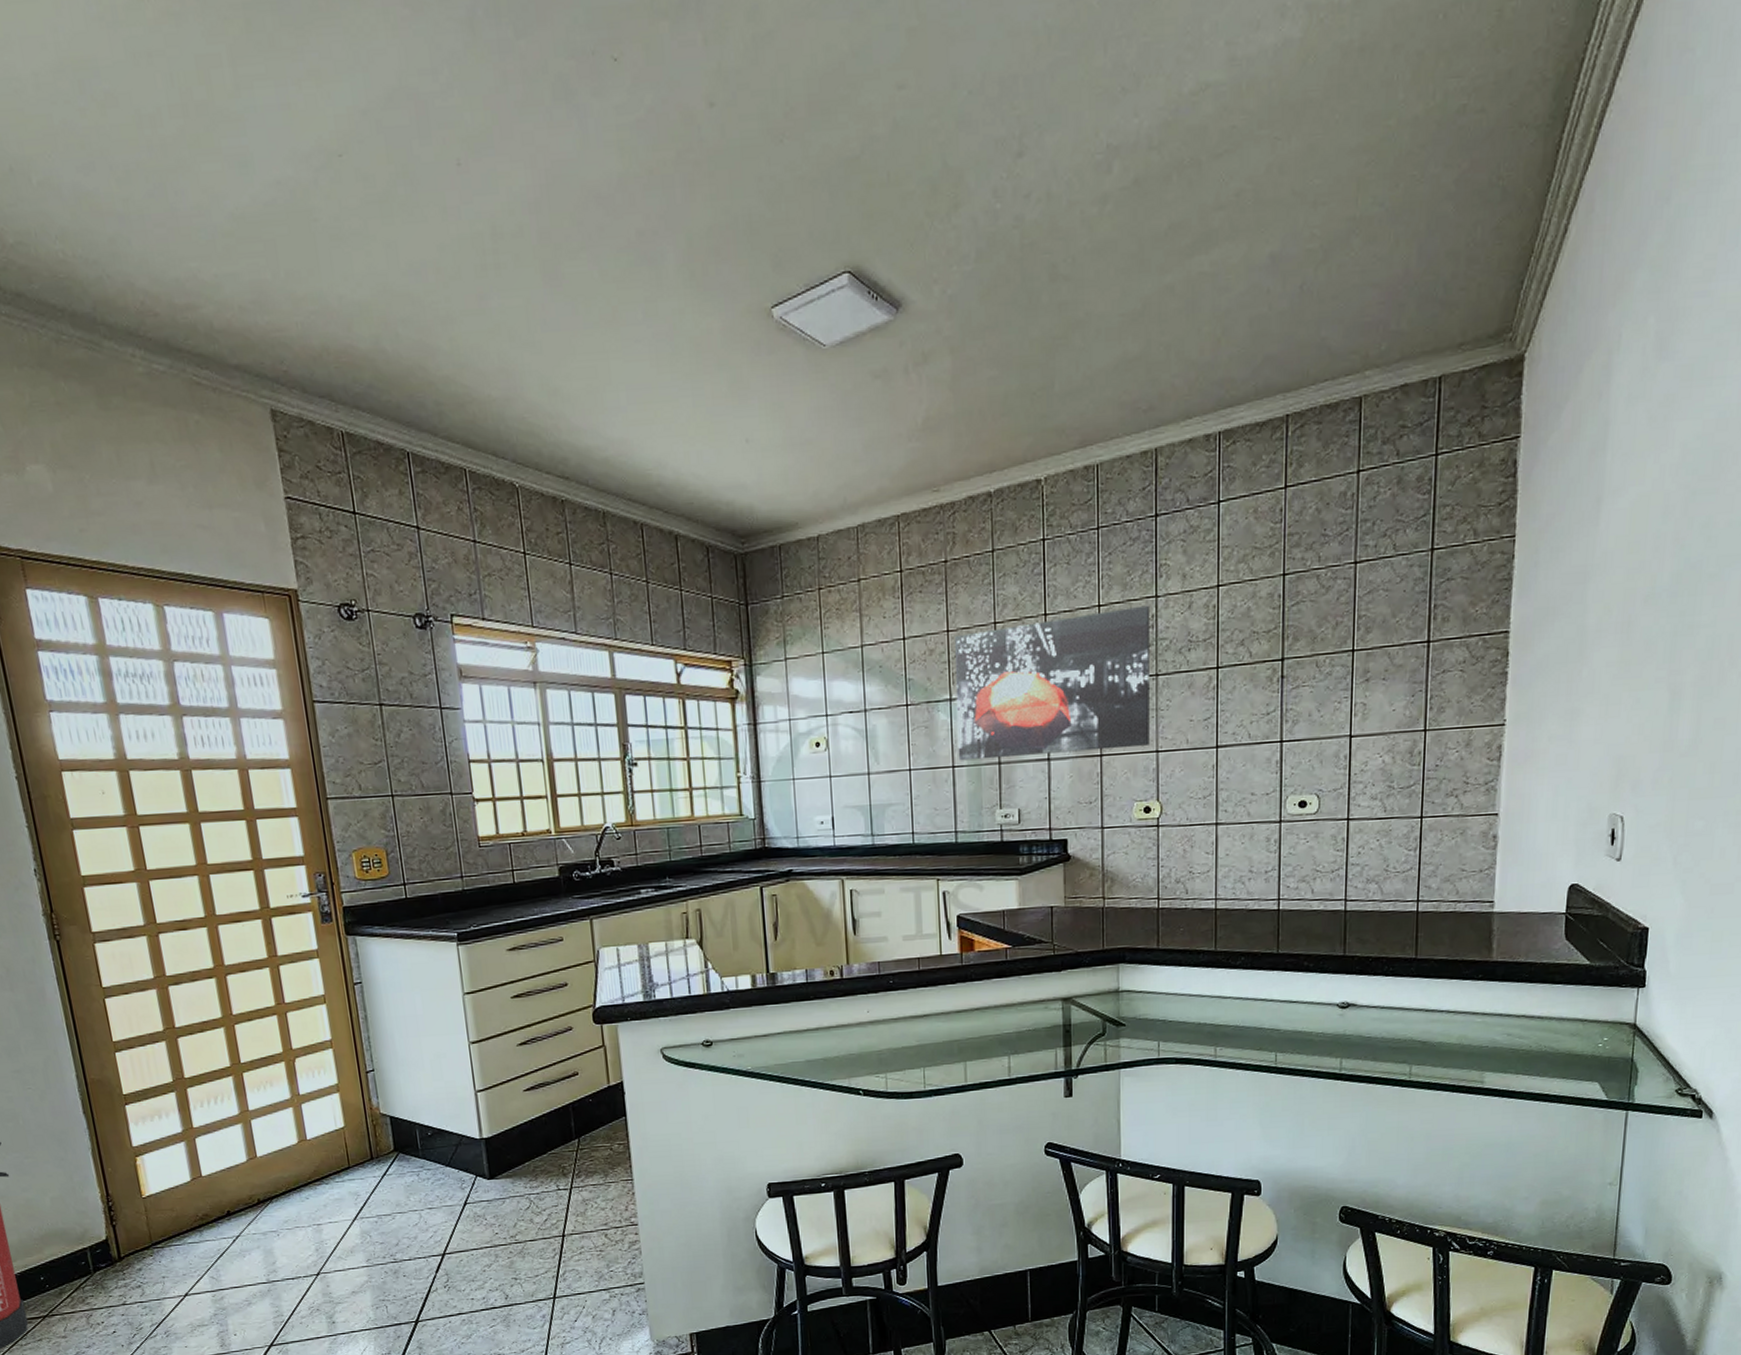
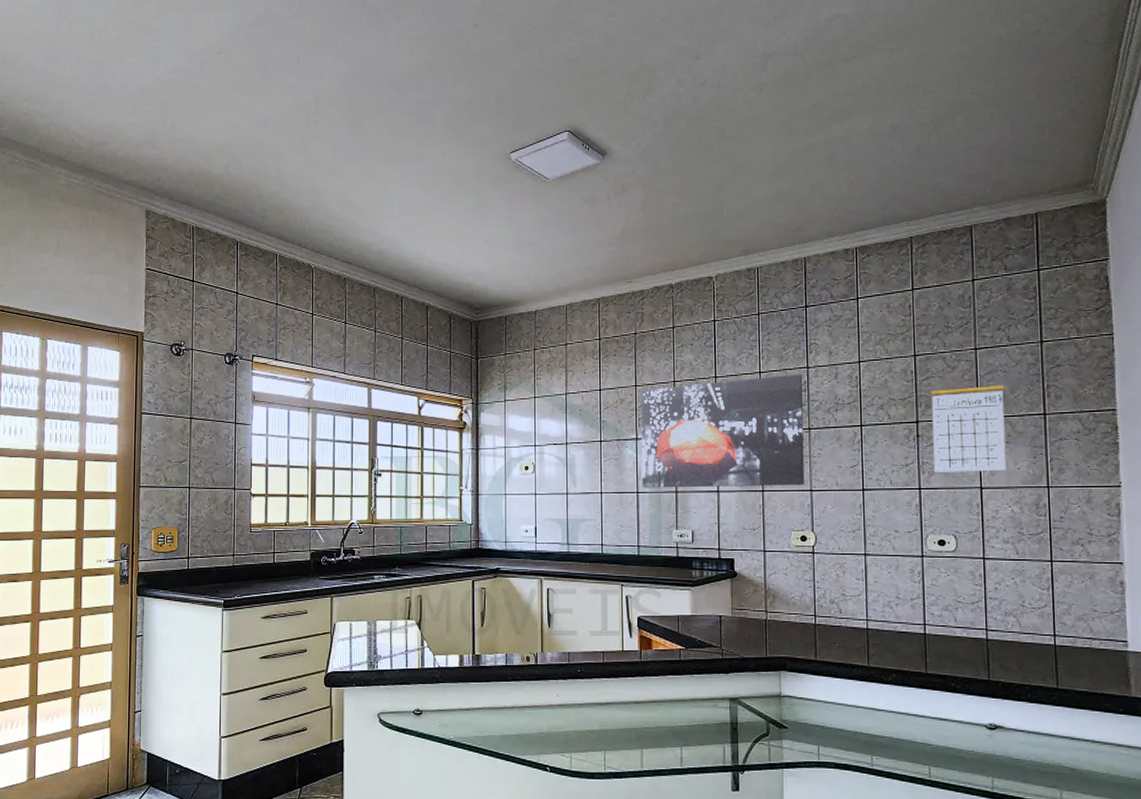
calendar: none [1299,590,1386,721] -> present [932,369,1006,472]

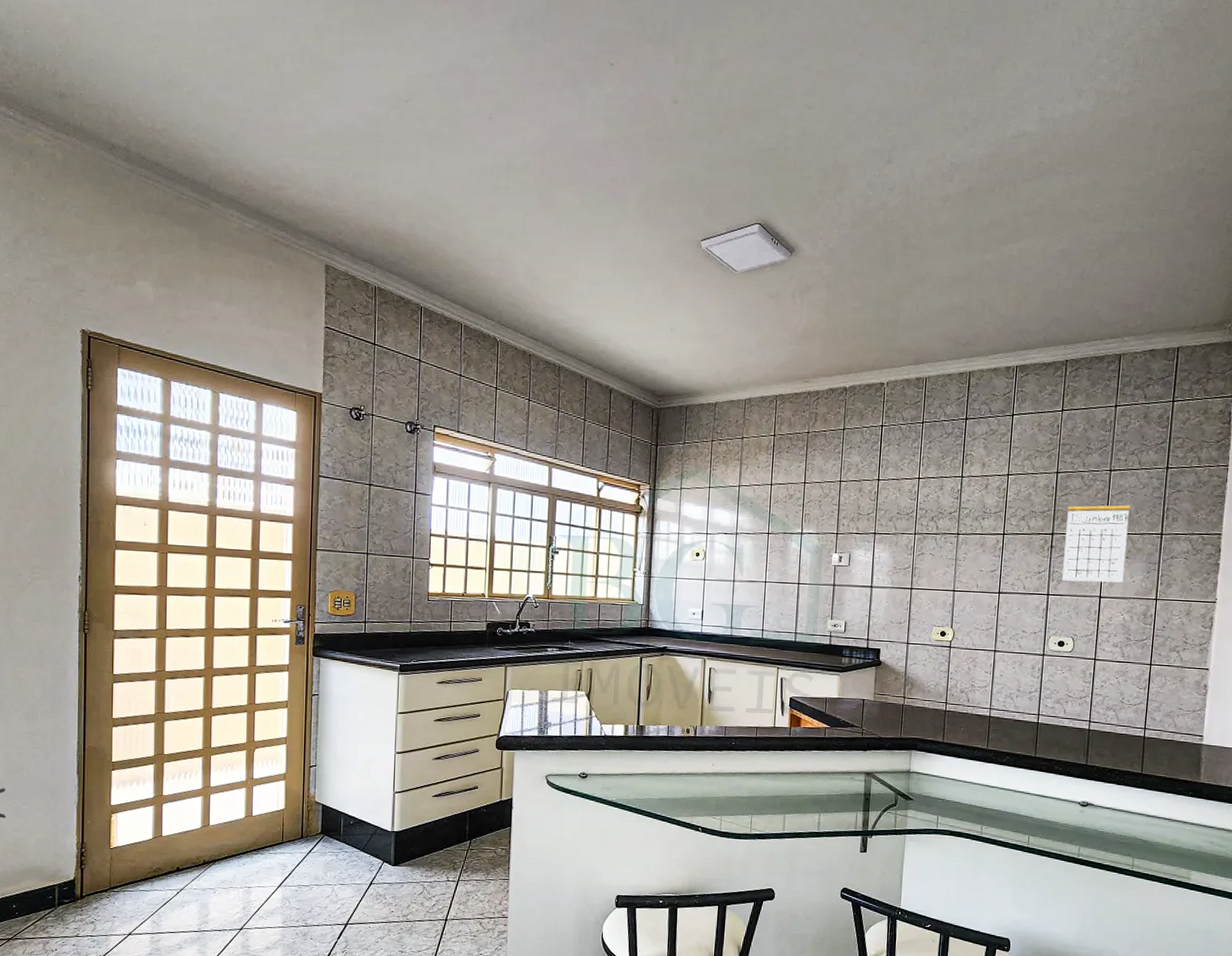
wall art: present [640,374,804,488] -> none [803,482,956,586]

